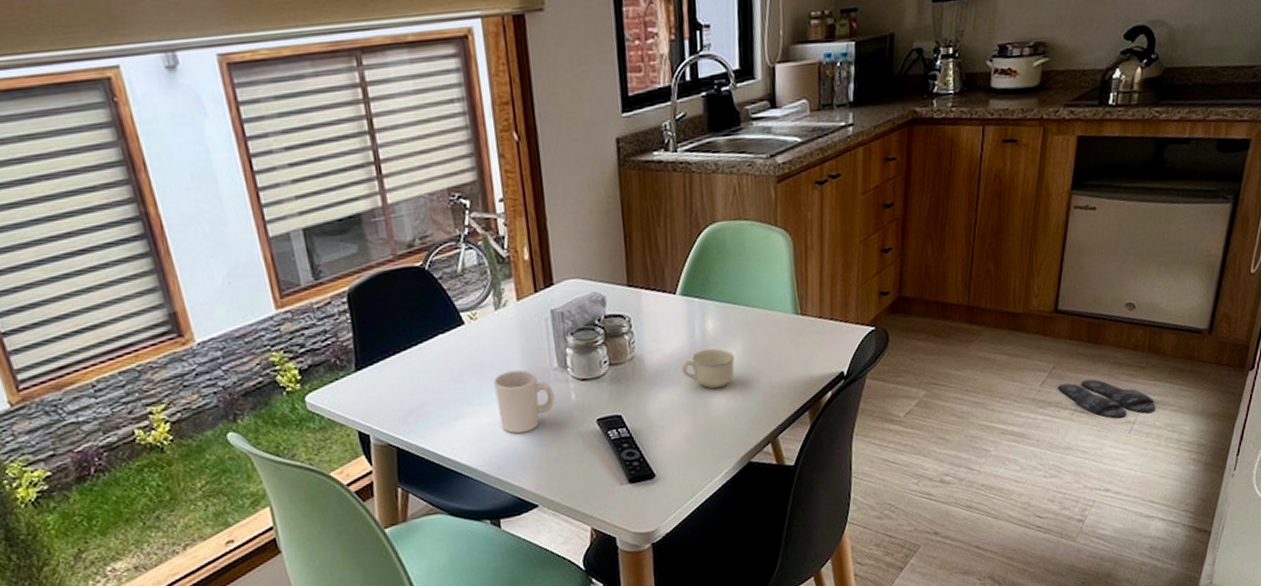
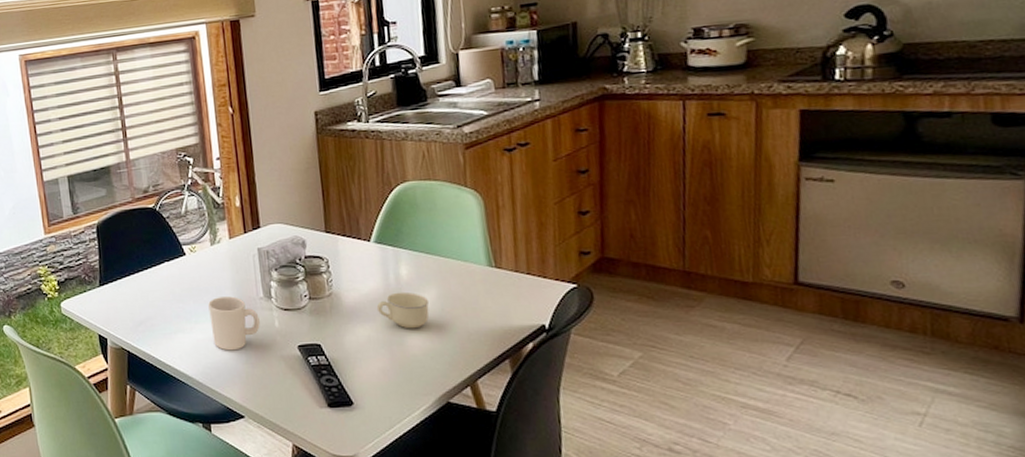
slippers: present [1058,379,1155,419] -> none [810,359,954,408]

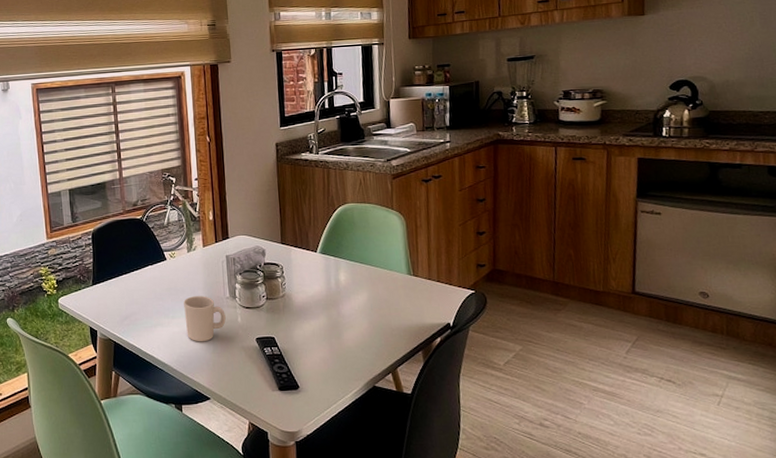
cup: present [376,291,429,329] -> none [320,294,362,325]

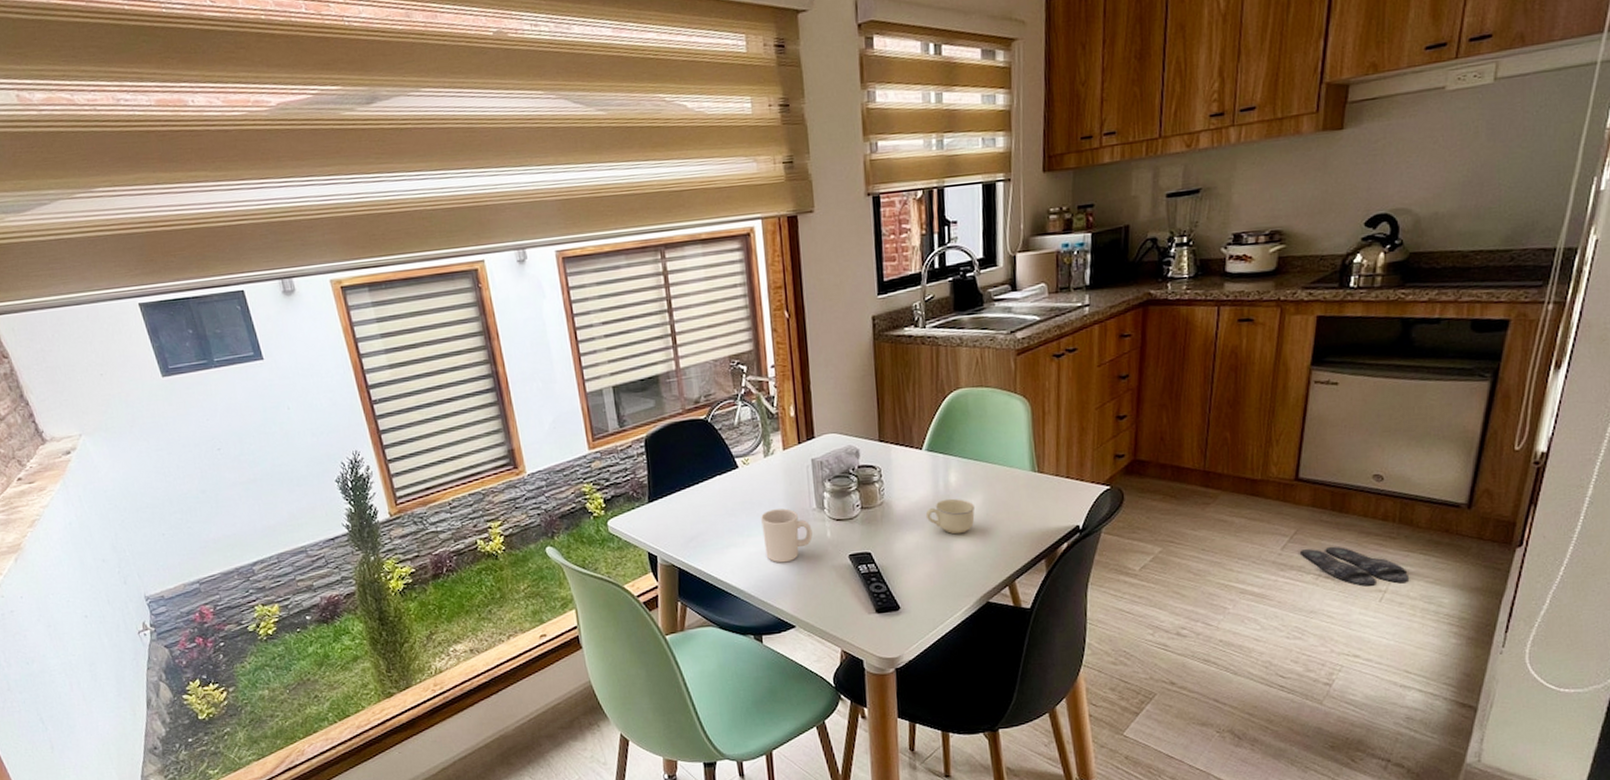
cup: none [320,294,362,325] -> present [925,498,975,535]
slippers: none [643,353,741,391] -> present [1300,546,1408,586]

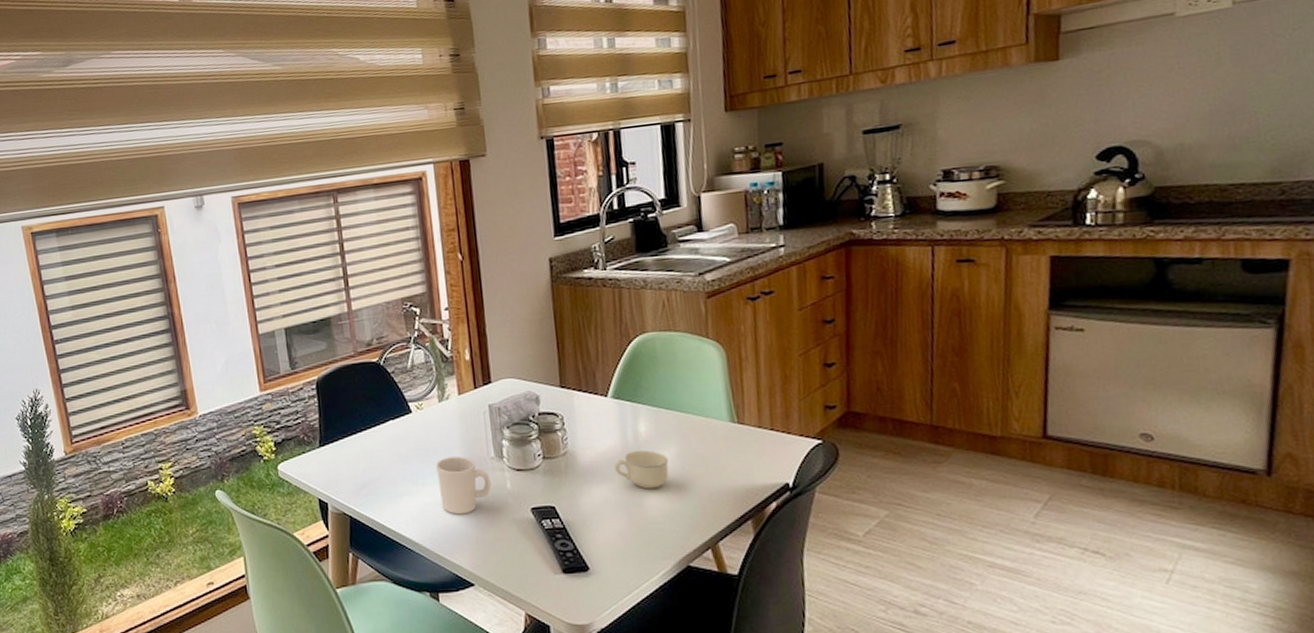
slippers: present [1300,546,1408,586] -> none [1058,515,1201,565]

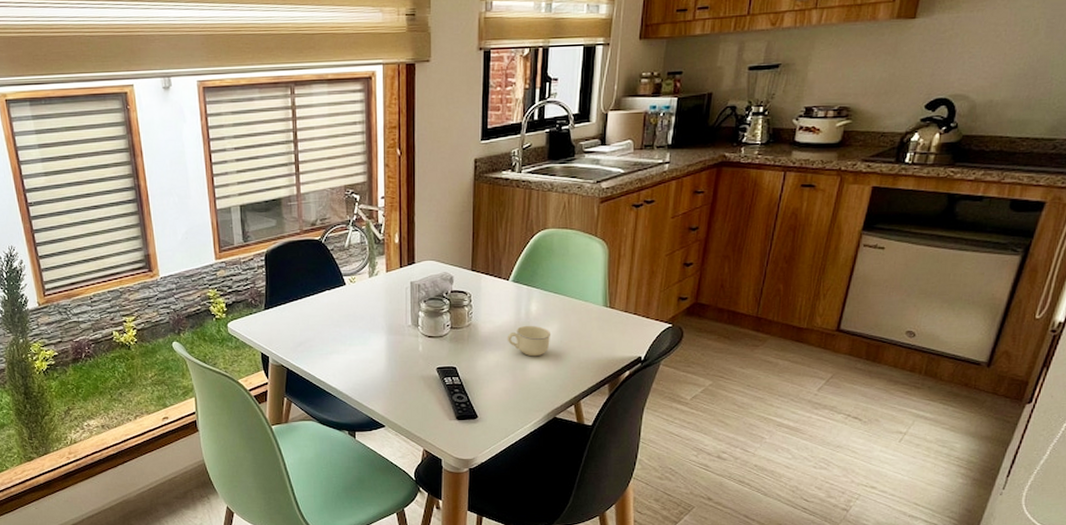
mug: present [436,456,491,515] -> none [362,323,406,371]

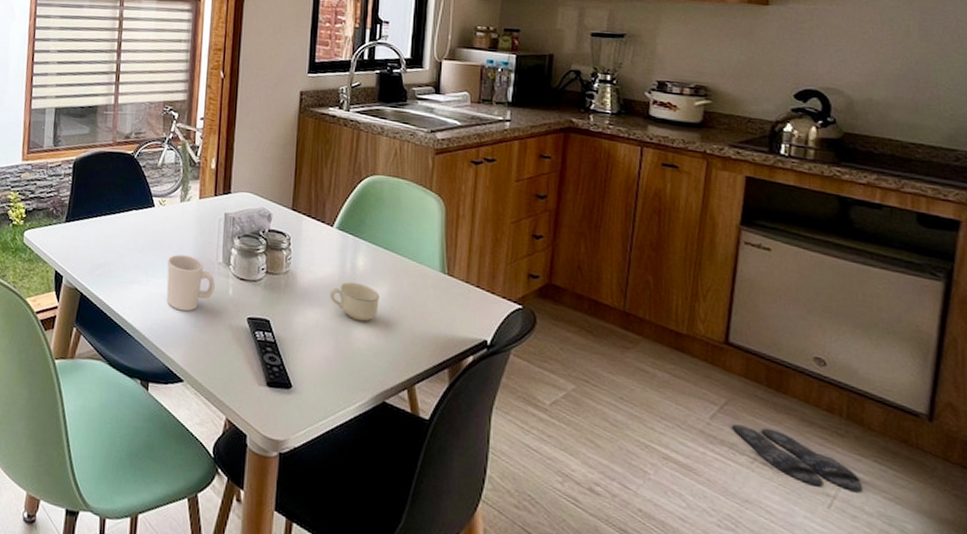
mug: none [362,323,406,371] -> present [166,254,215,312]
slippers: none [834,391,927,428] -> present [732,424,862,493]

